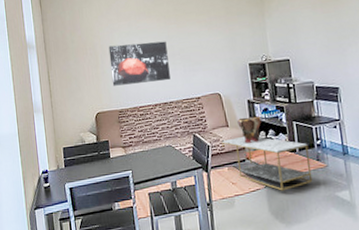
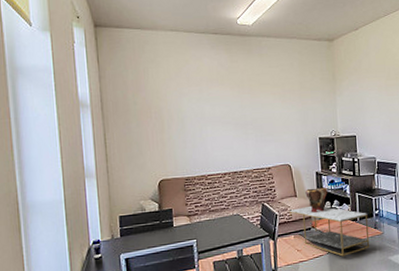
wall art: present [108,41,170,86] -> none [176,110,242,153]

